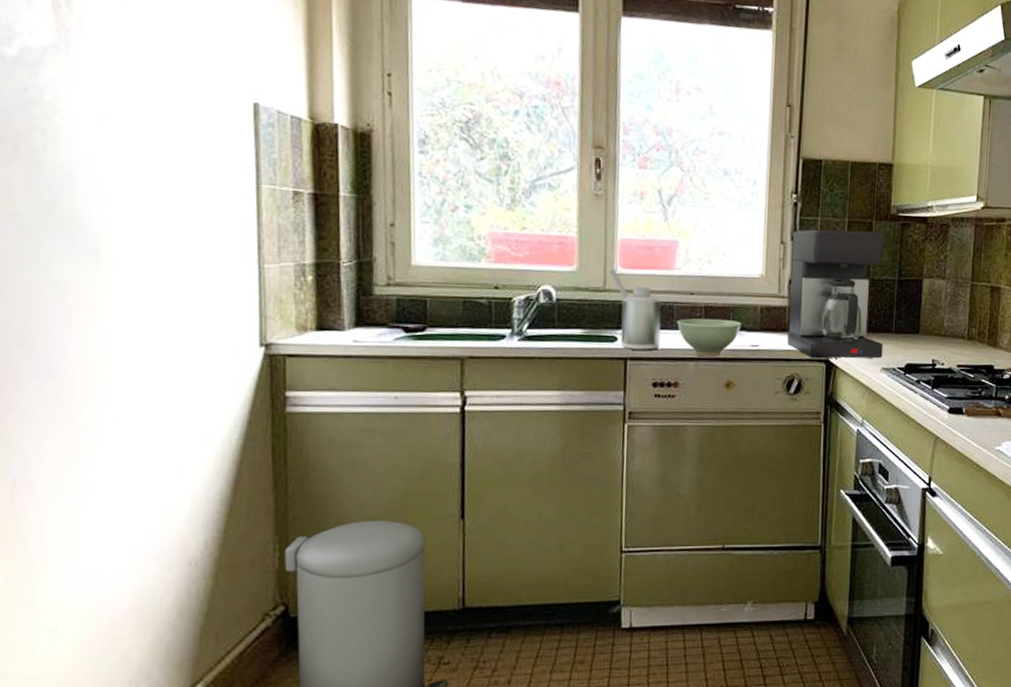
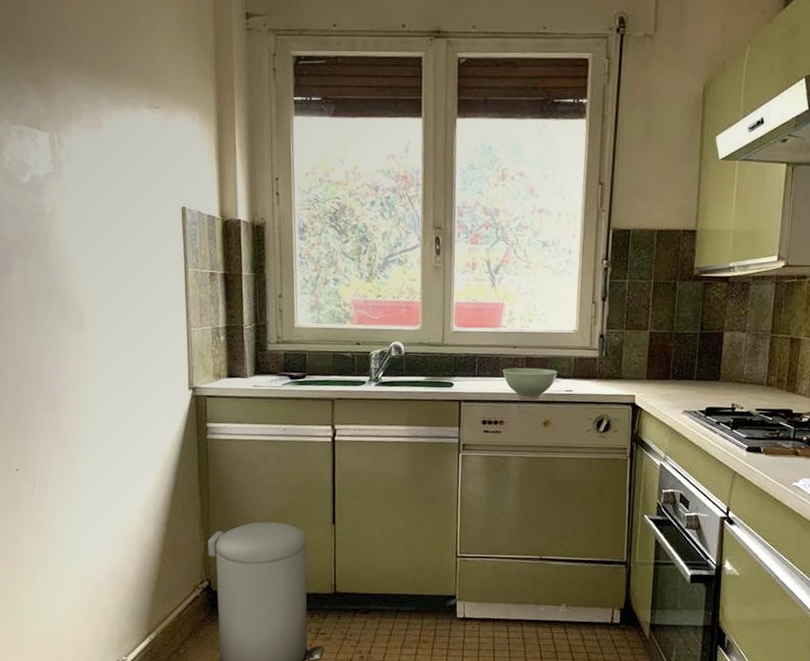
soap dispenser: present [610,269,662,351] -> none [447,327,490,395]
coffee maker: present [787,229,884,359] -> none [597,290,687,403]

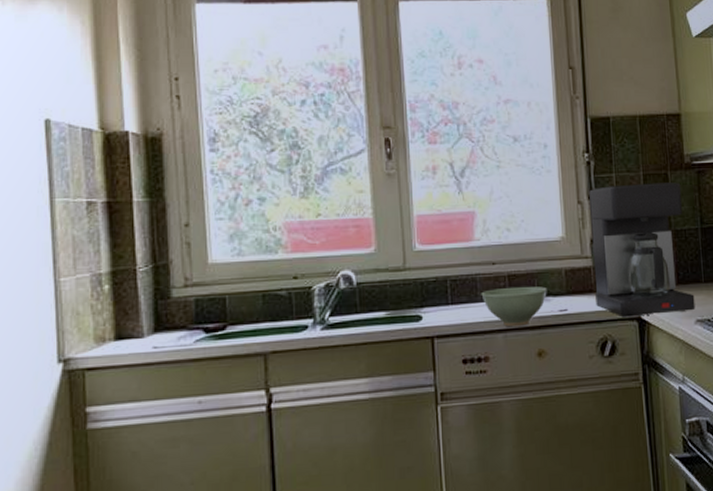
coffee maker: none [597,290,687,403] -> present [589,182,696,317]

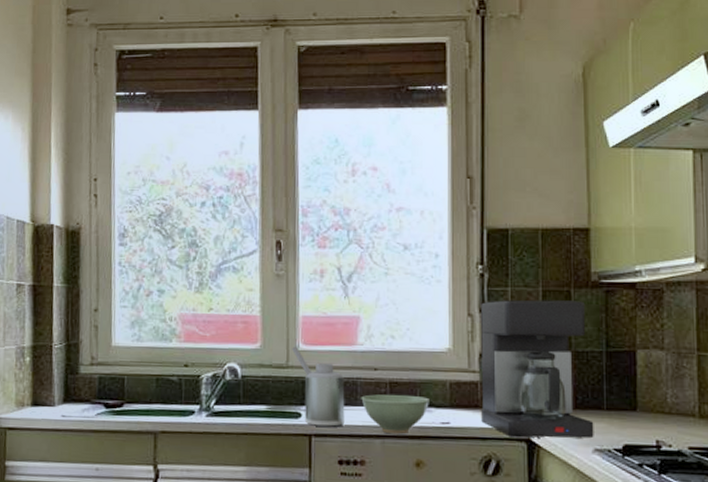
soap dispenser: none [408,247,466,329] -> present [292,346,345,428]

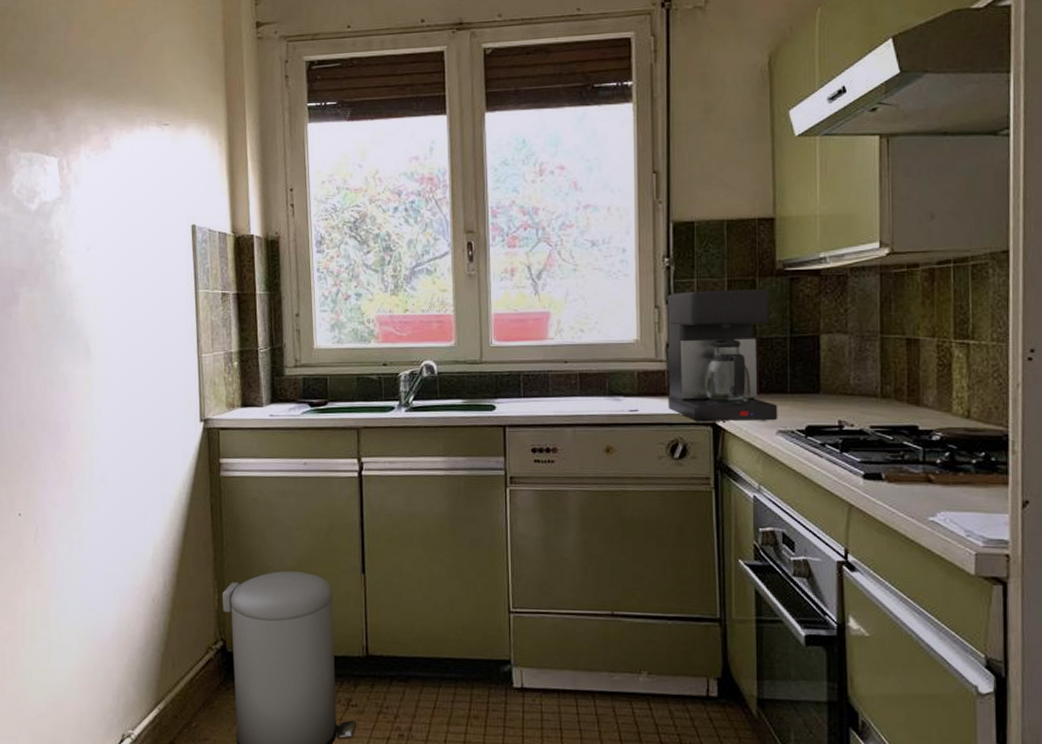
soap dispenser: present [292,346,345,428] -> none [485,342,537,419]
bowl: present [361,394,429,435] -> none [552,385,618,423]

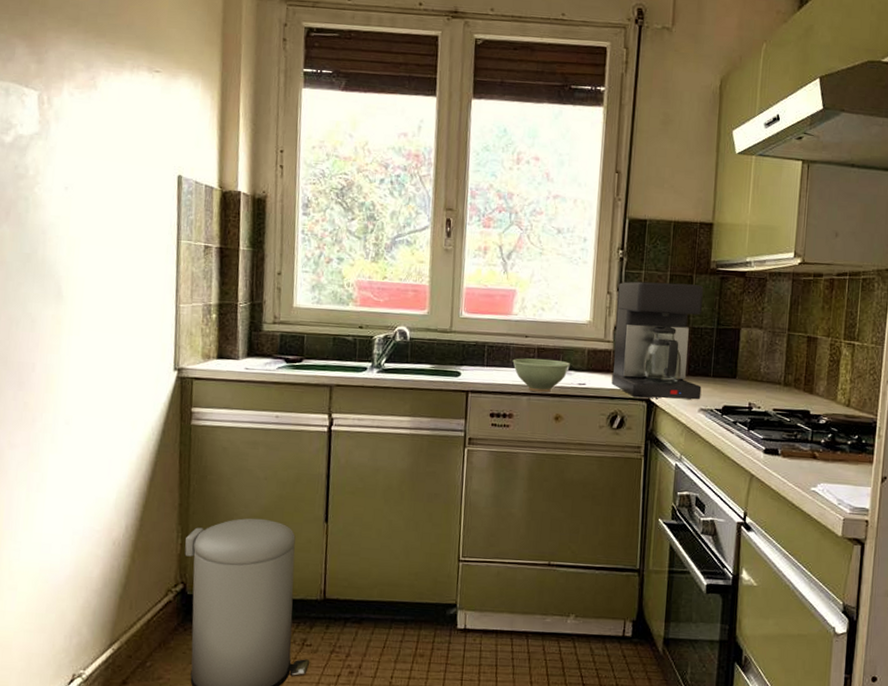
bowl: none [552,385,618,423] -> present [512,358,570,393]

